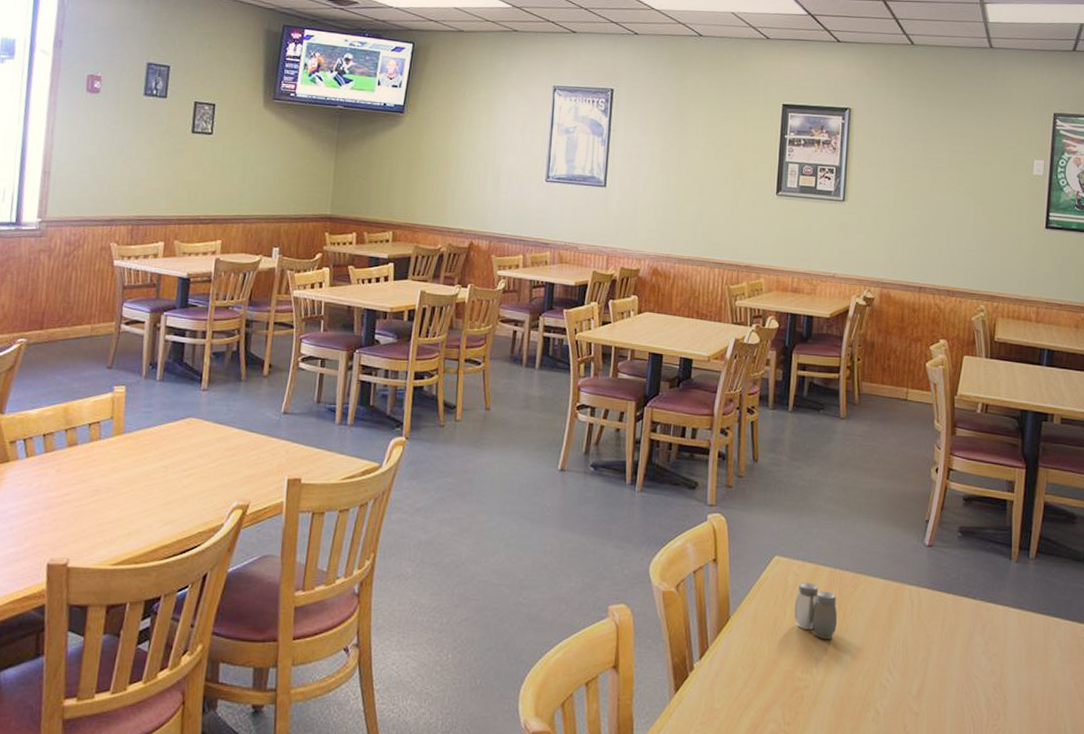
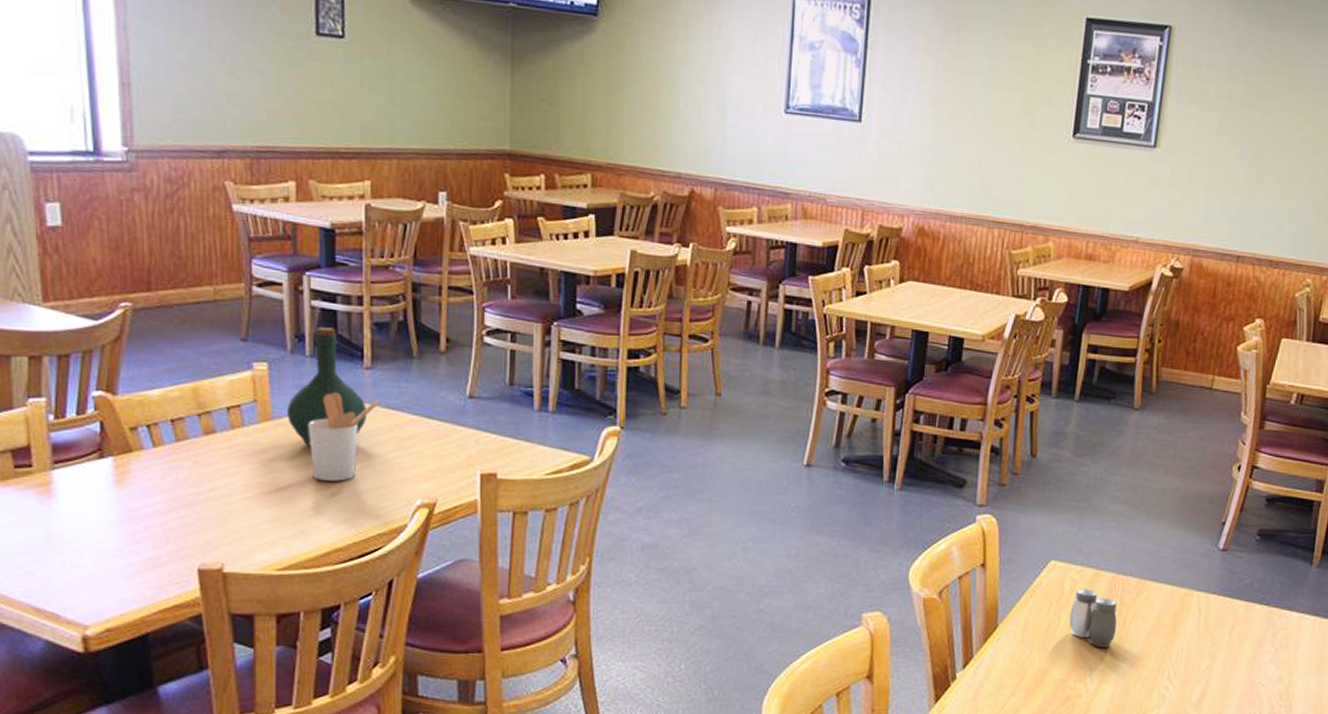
bottle: none [136,356,200,456] -> present [287,327,368,446]
utensil holder: none [150,410,212,486] -> present [308,392,380,482]

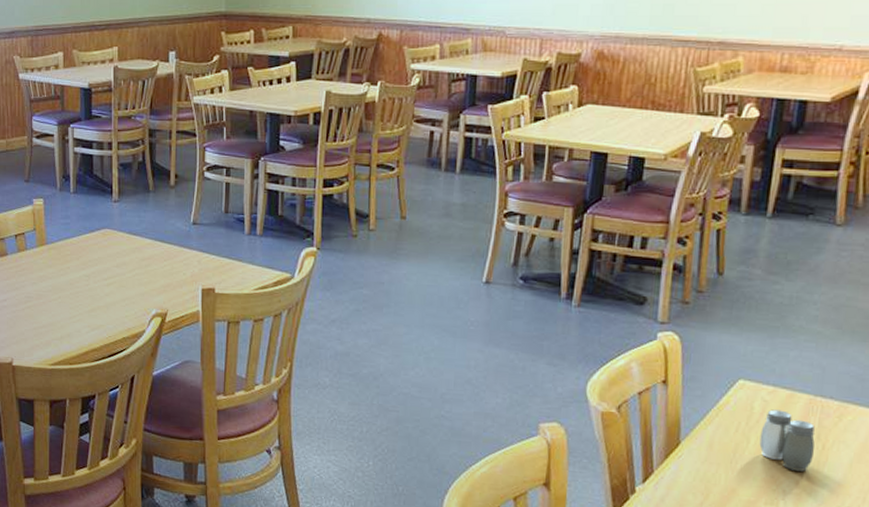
bottle: present [287,327,368,446] -> none [57,169,115,265]
utensil holder: present [308,392,380,482] -> none [72,221,125,294]

